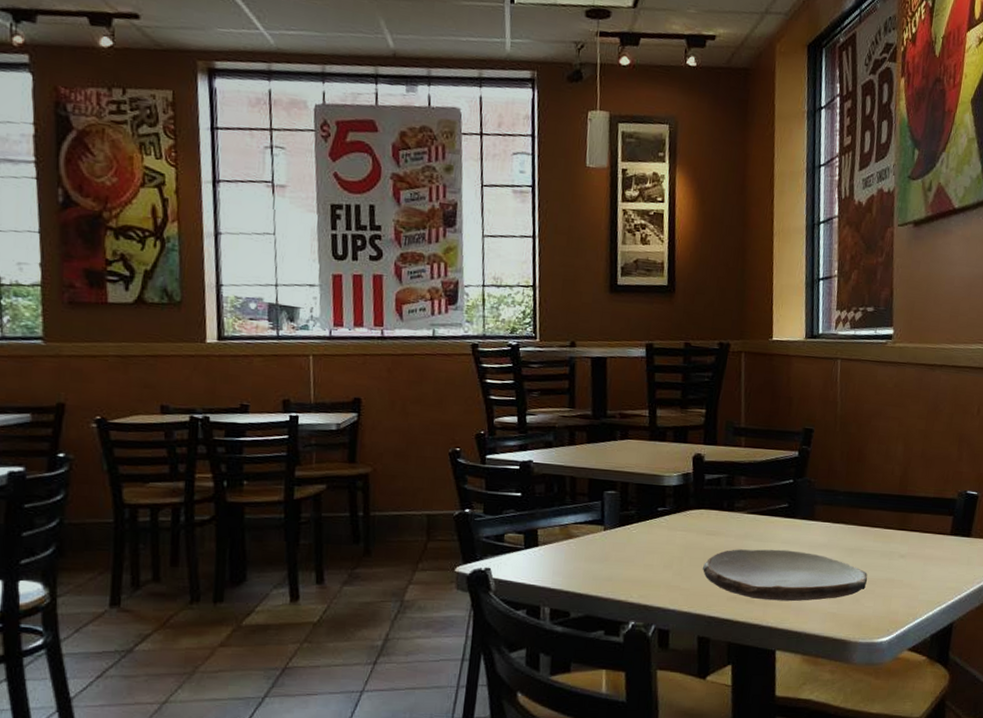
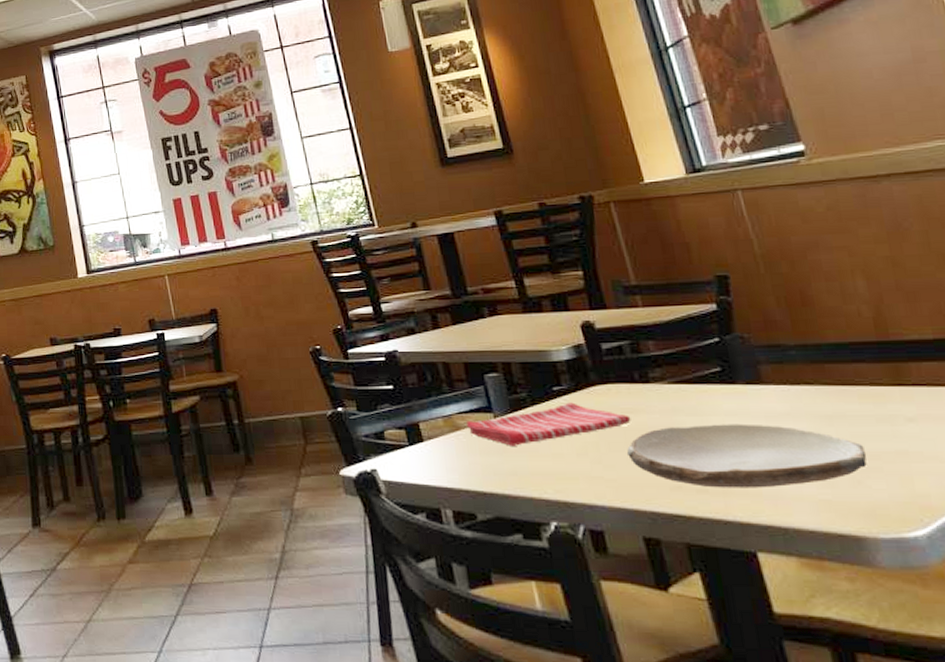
dish towel: none [578,522,713,556] -> present [466,402,631,446]

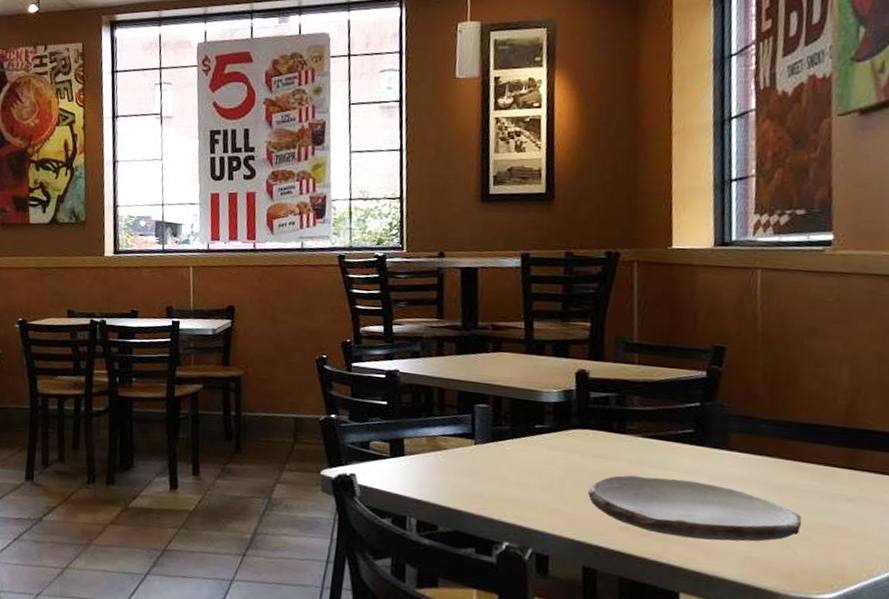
dish towel: present [466,402,631,446] -> none [447,440,600,472]

